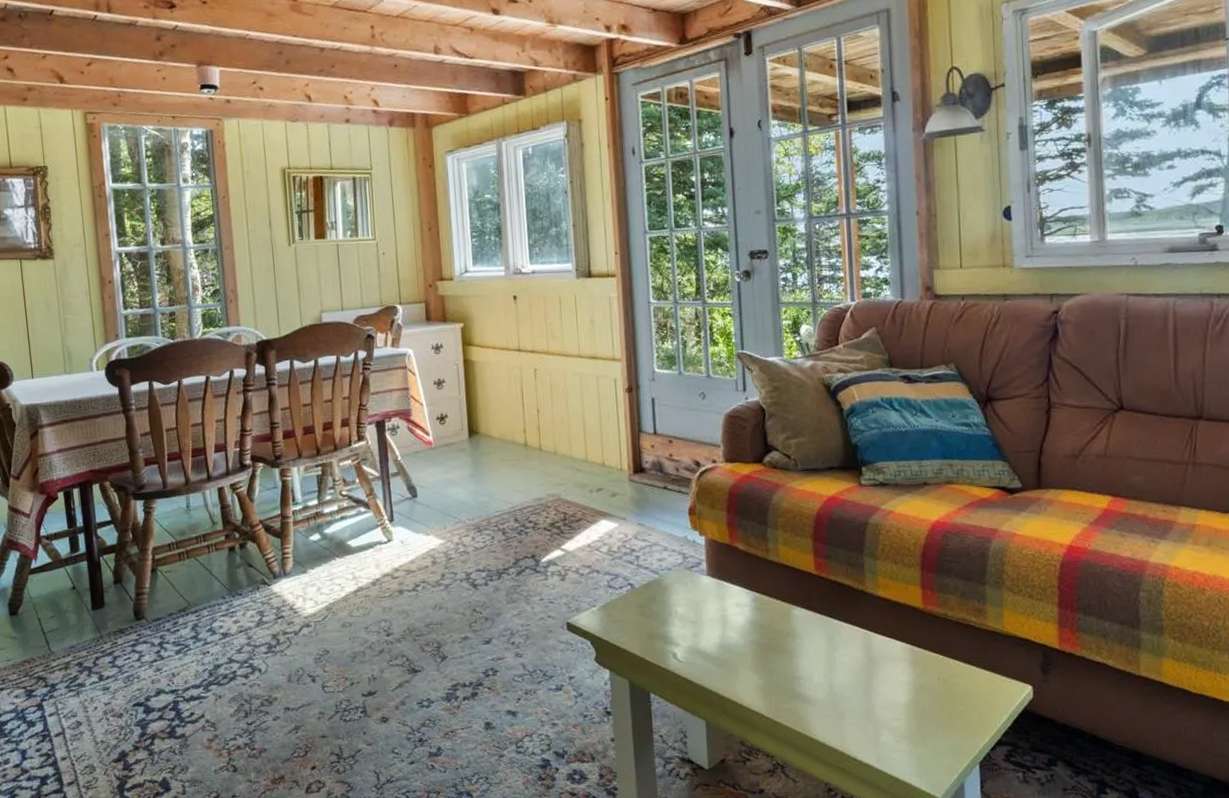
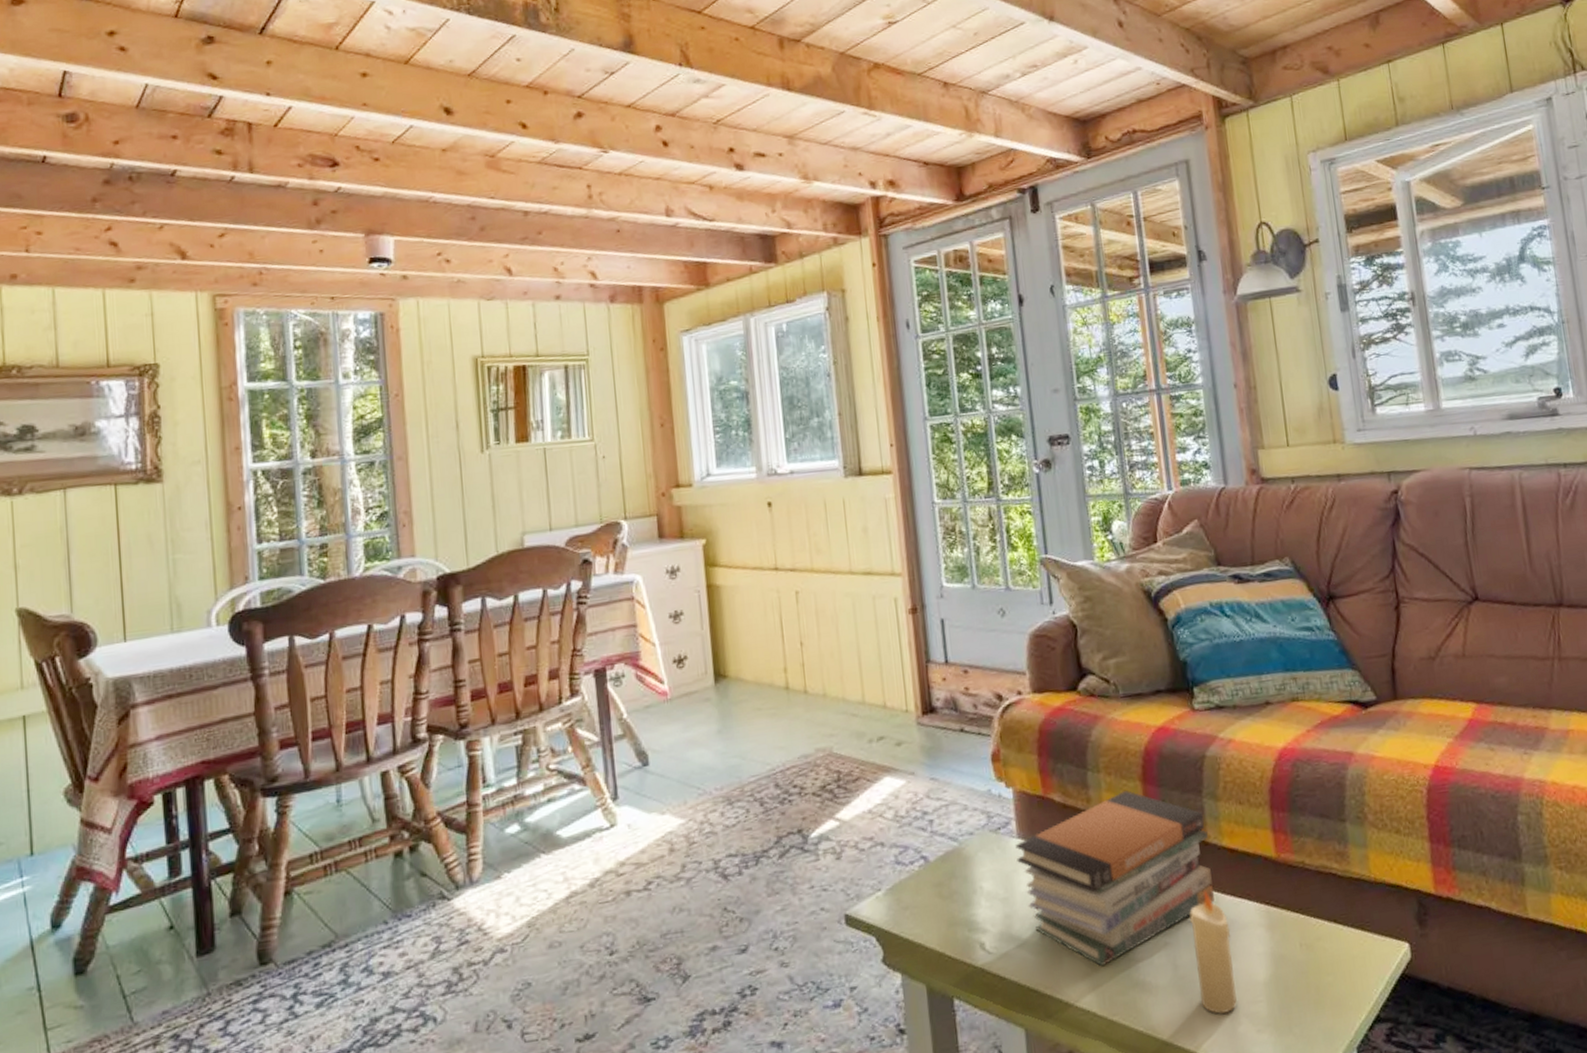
book stack: none [705,546,868,680] -> present [1015,790,1214,967]
candle: none [846,630,881,725] -> present [1189,891,1237,1014]

